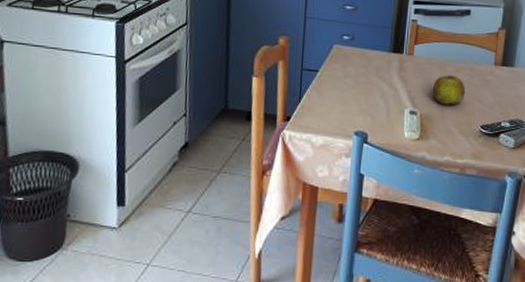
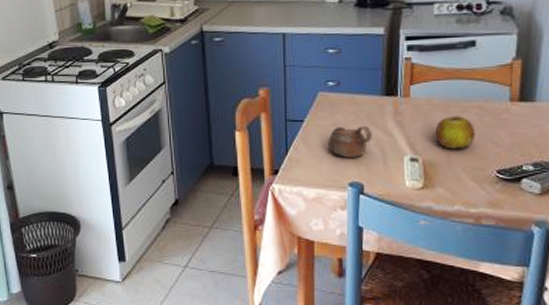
cup: none [339,78,379,108] -> present [328,126,372,158]

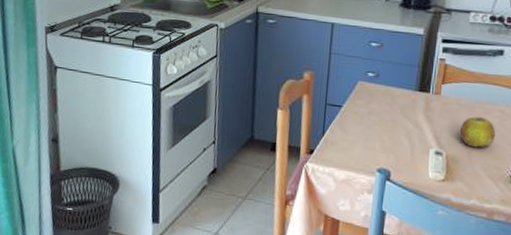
cup: present [328,126,372,158] -> none [362,115,403,146]

